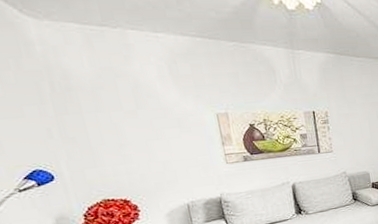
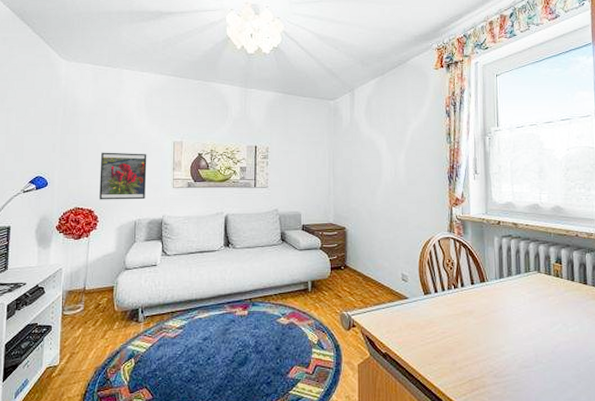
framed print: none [122,129,195,188] -> present [99,152,147,200]

